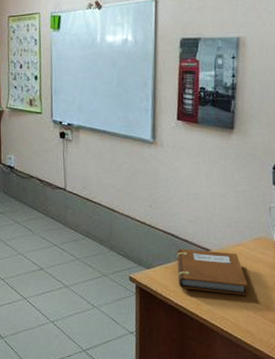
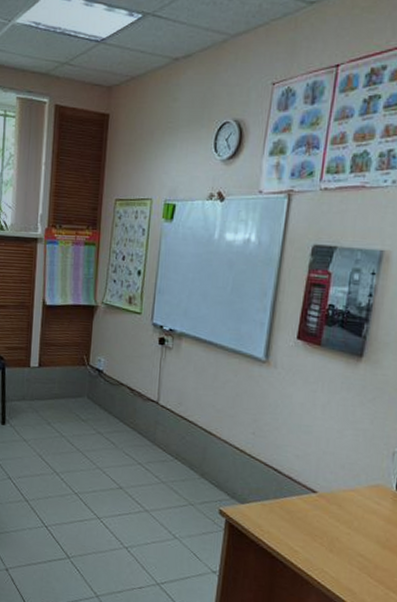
notebook: present [177,249,248,296] -> none [274,486,356,549]

